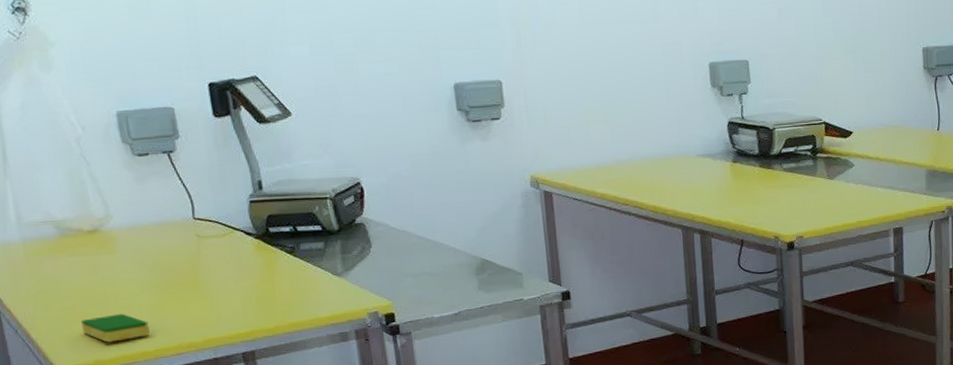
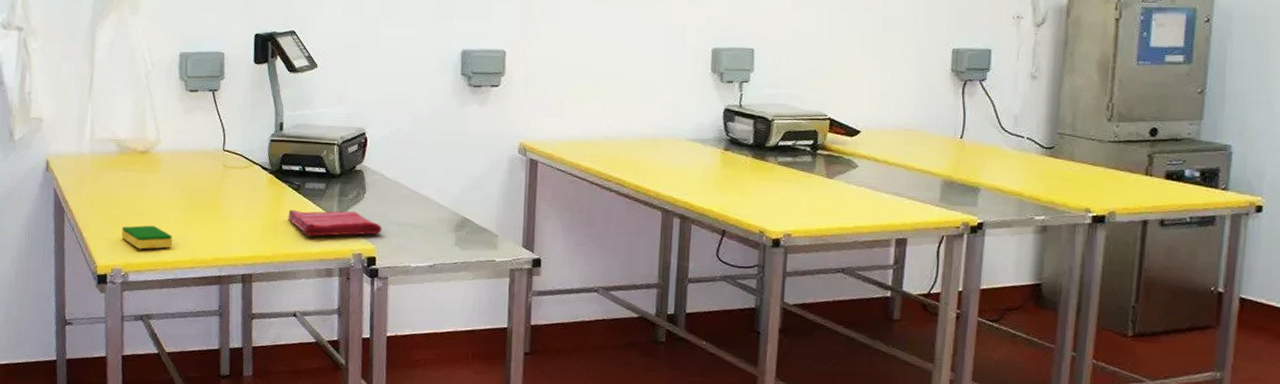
dish towel: none [285,267,397,301] -> present [288,209,382,236]

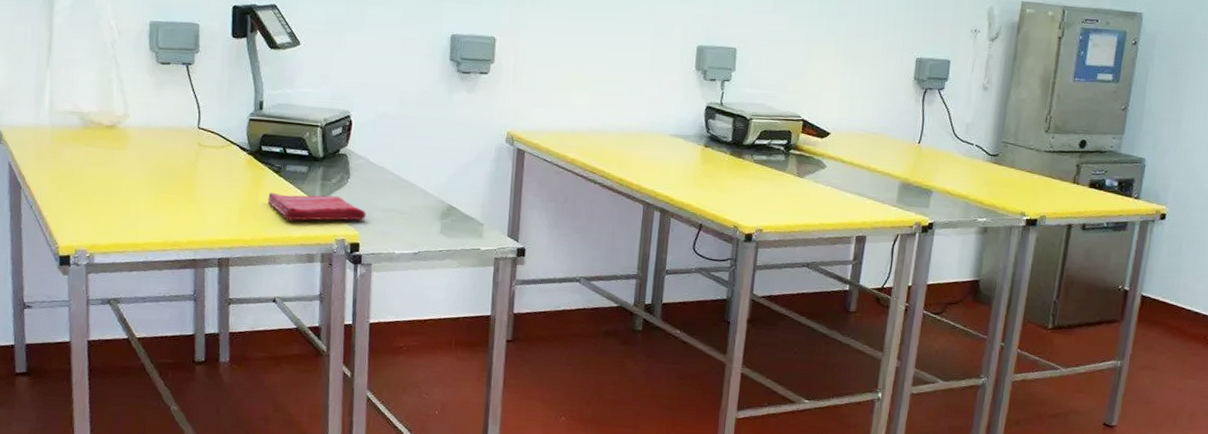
dish sponge: present [122,225,173,250] -> none [86,204,143,230]

